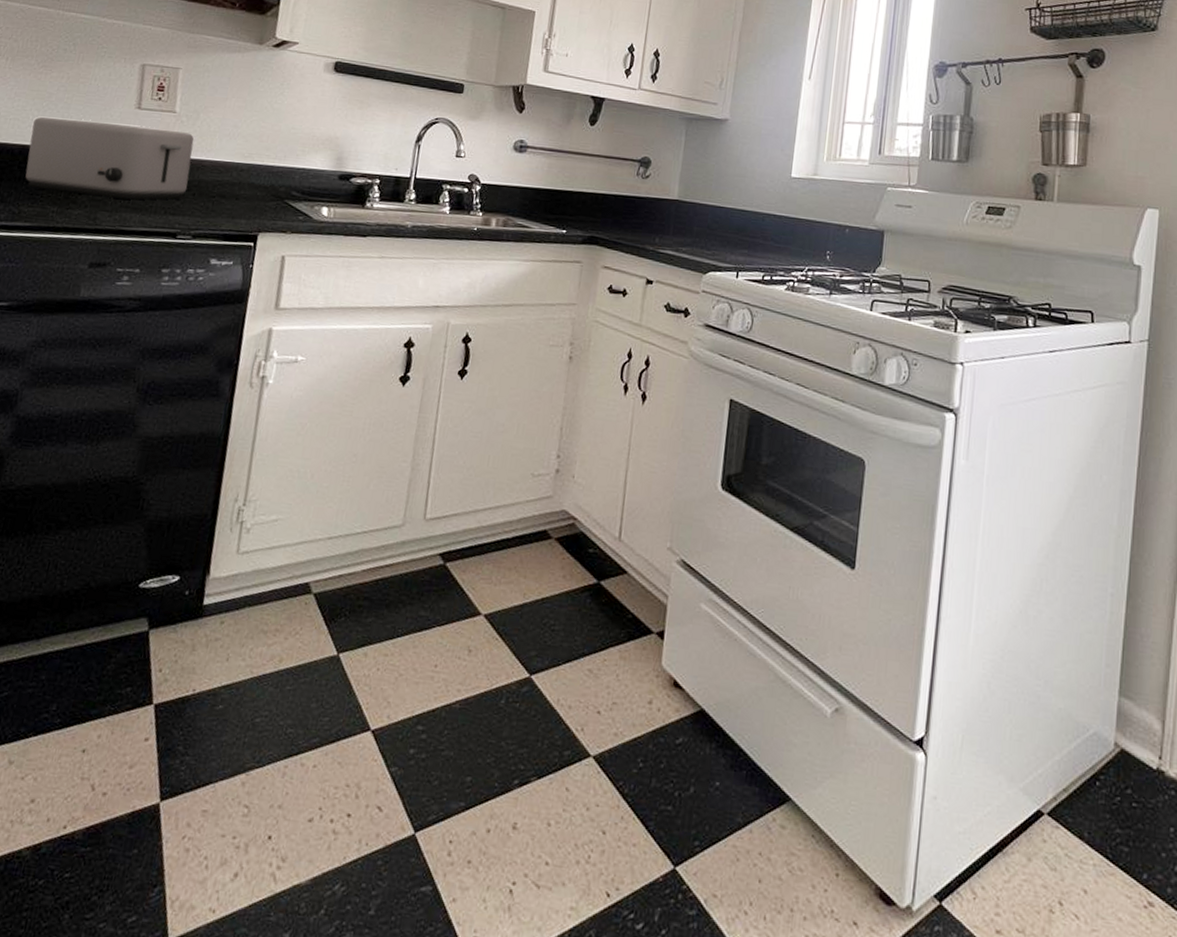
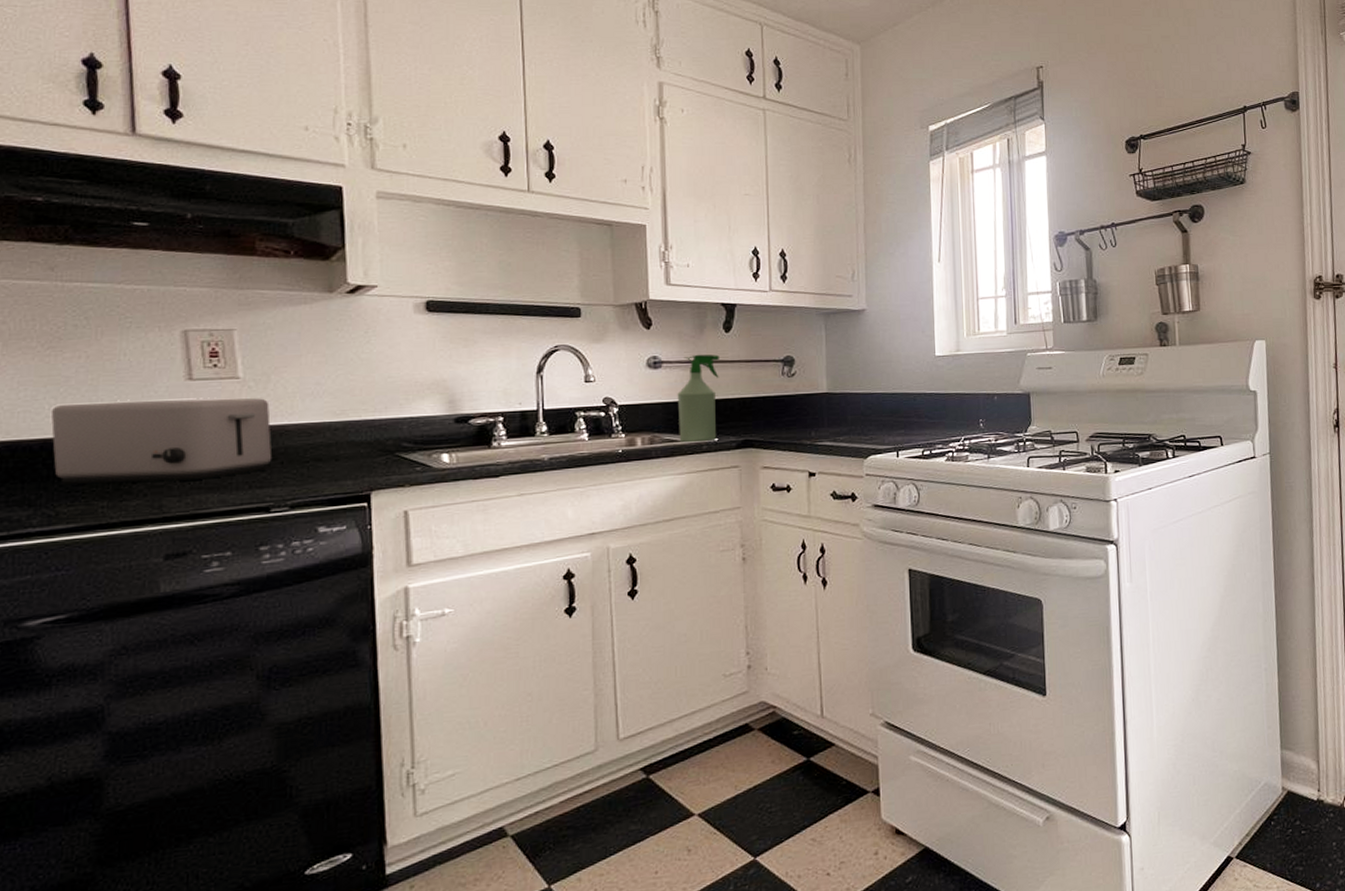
spray bottle: none [530,143,582,233] -> present [677,354,720,443]

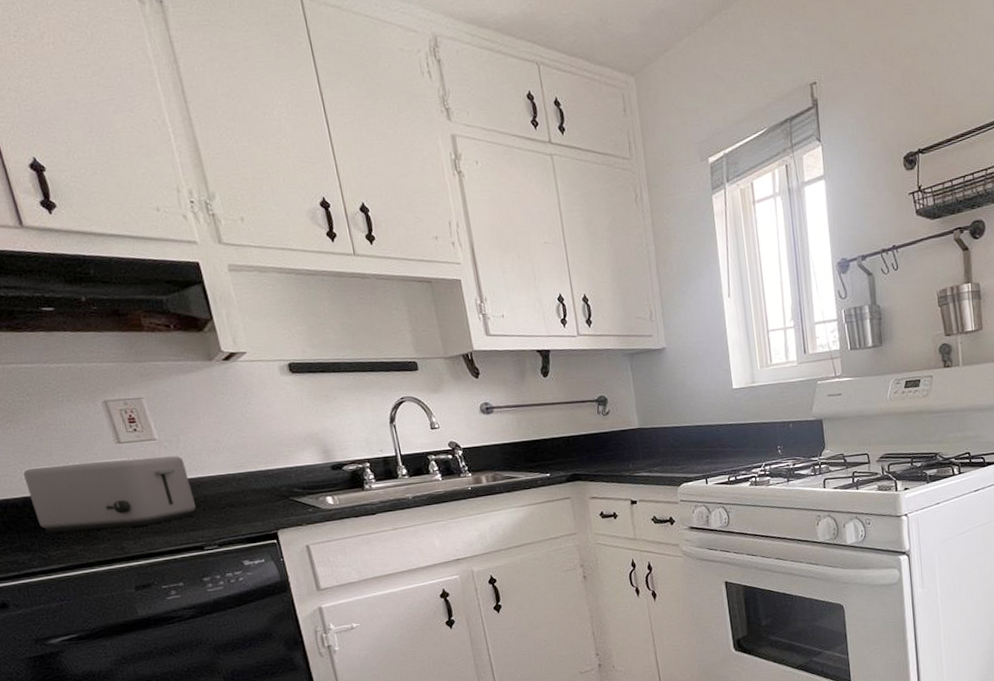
spray bottle: present [677,354,720,443] -> none [510,398,549,479]

